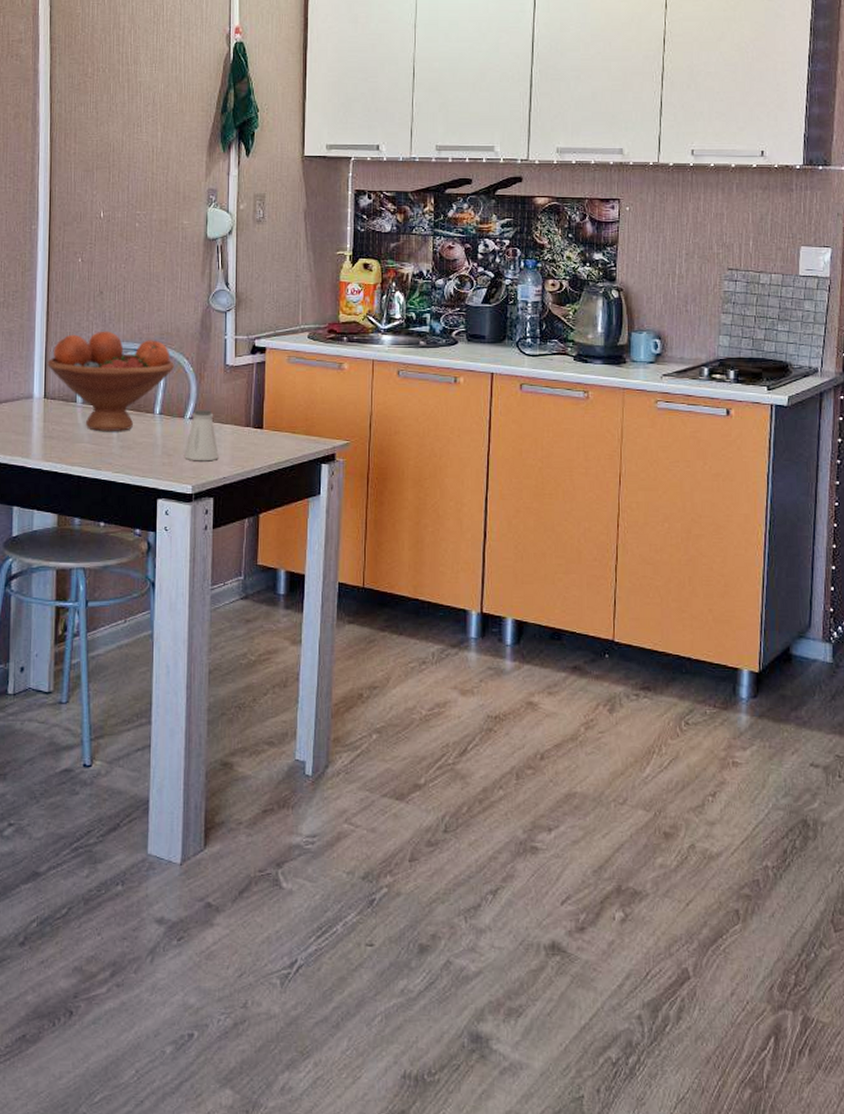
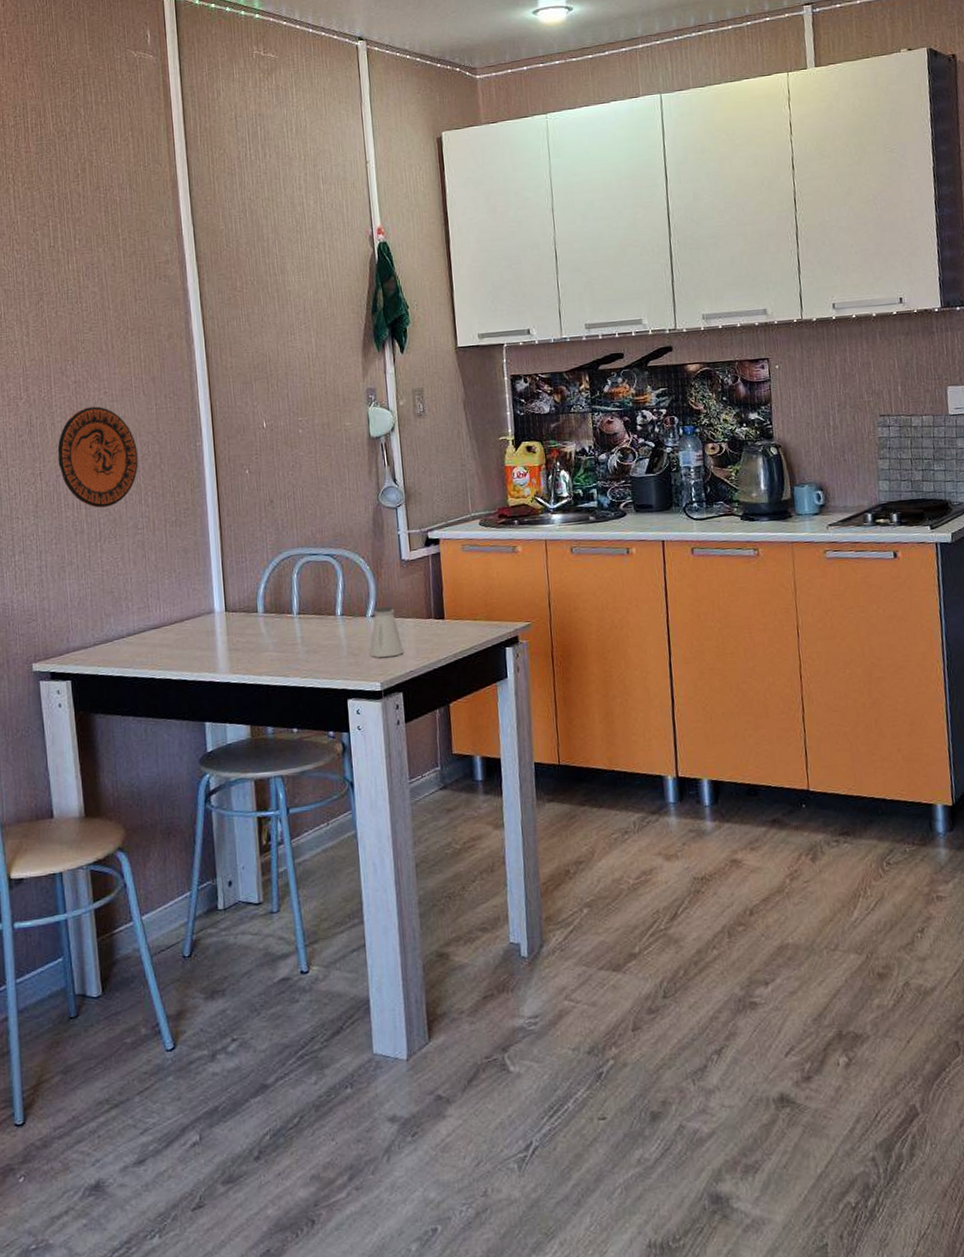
fruit bowl: present [47,331,174,431] -> none [225,538,351,639]

